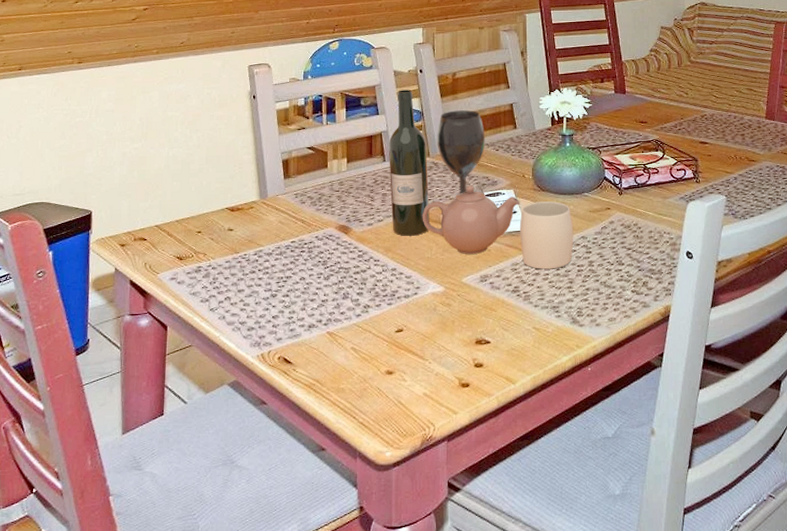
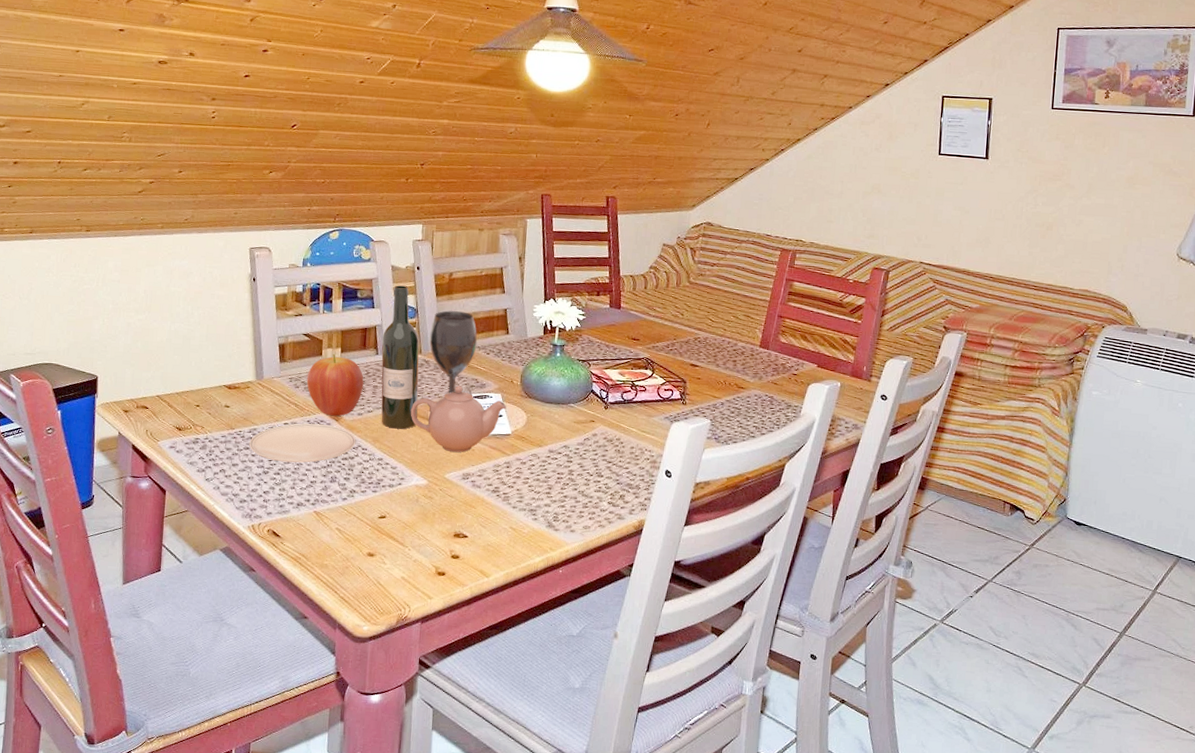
plate: none [255,238,367,283] -> present [249,423,356,463]
fruit: none [313,165,372,229] -> present [306,354,364,417]
mug: present [519,201,574,270] -> none [503,408,557,474]

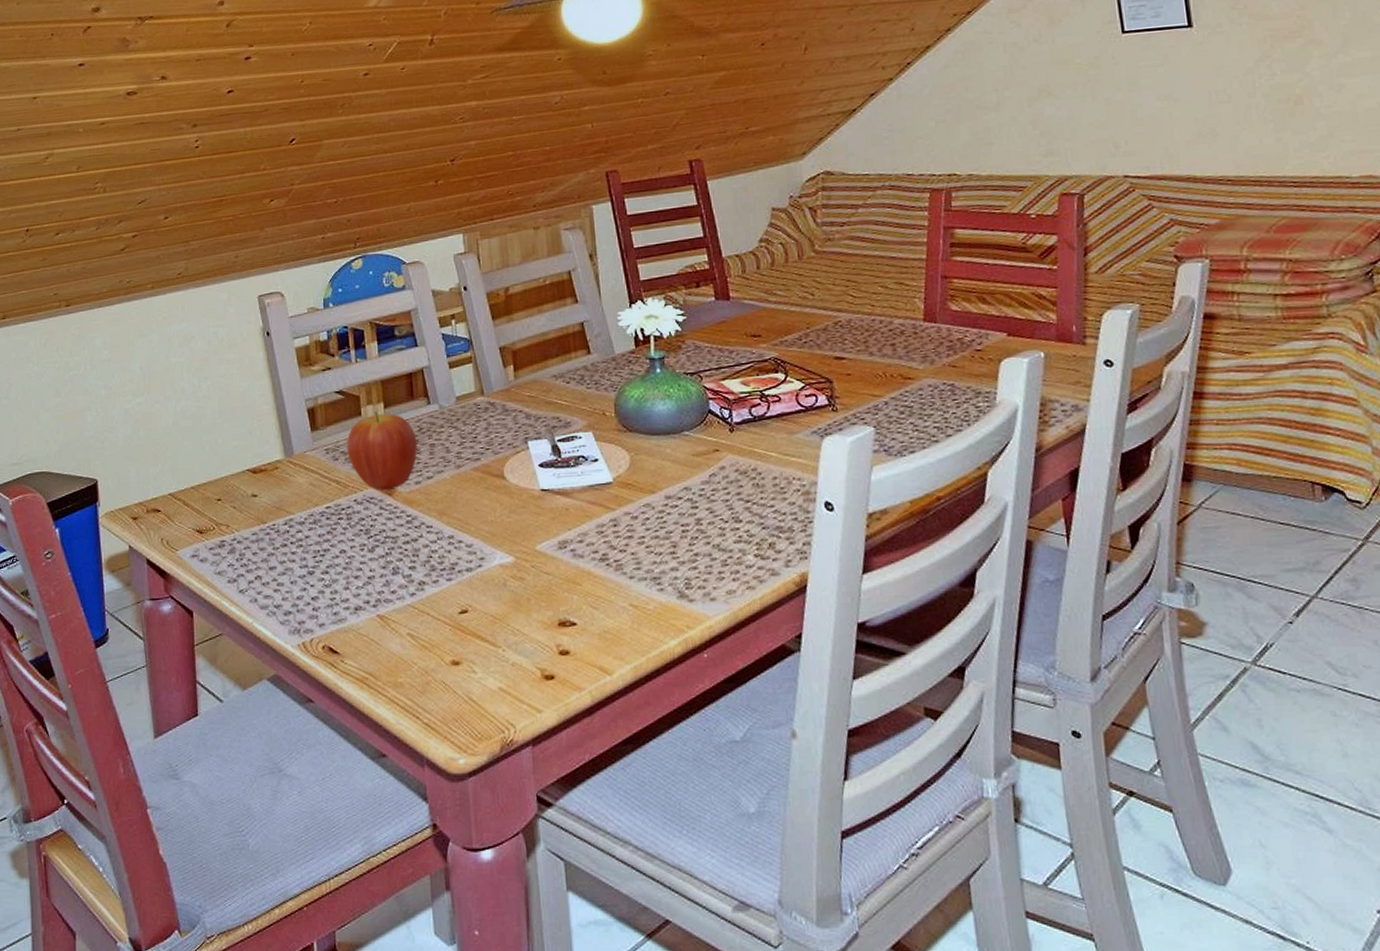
plate: present [249,423,356,463] -> none [286,501,418,557]
wine bottle: present [381,285,420,429] -> none [432,313,490,496]
teapot: present [410,385,507,452] -> none [480,428,602,515]
wine glass: present [429,310,478,394] -> none [491,334,553,440]

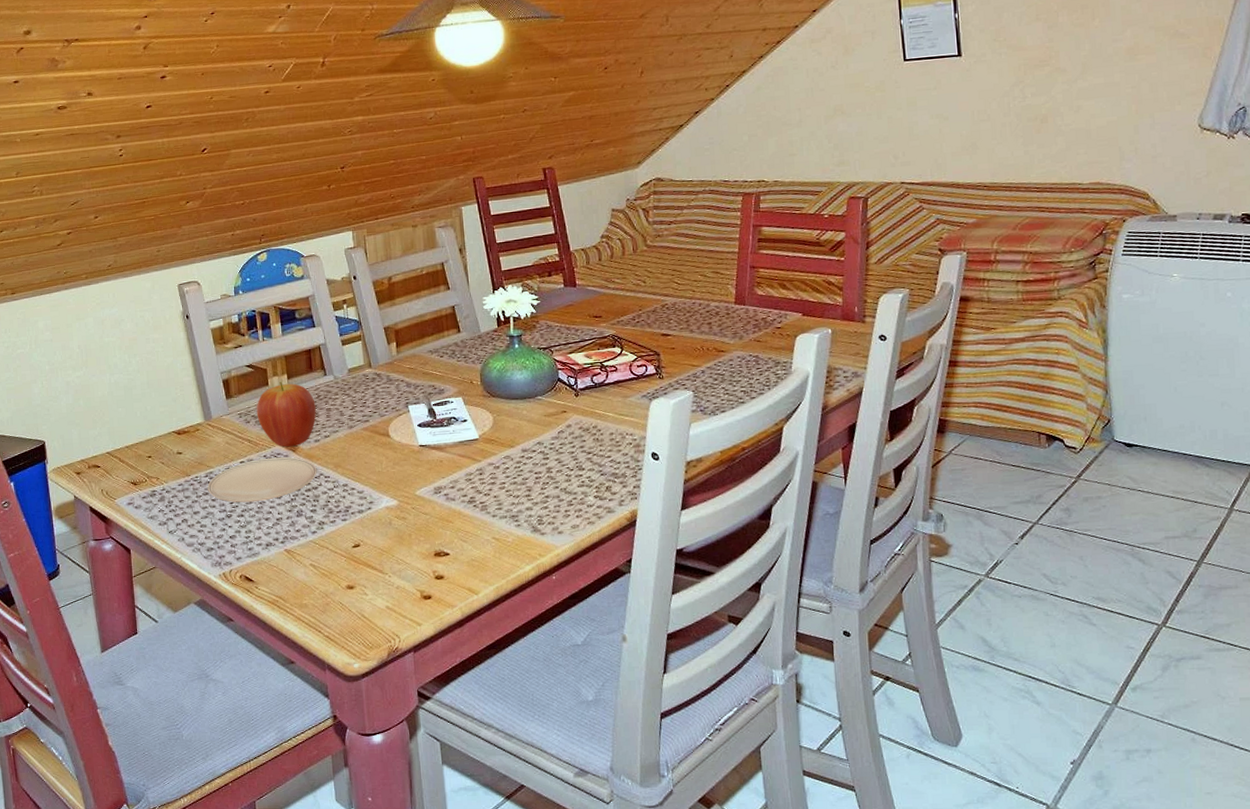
plate: none [286,501,418,557] -> present [207,457,317,503]

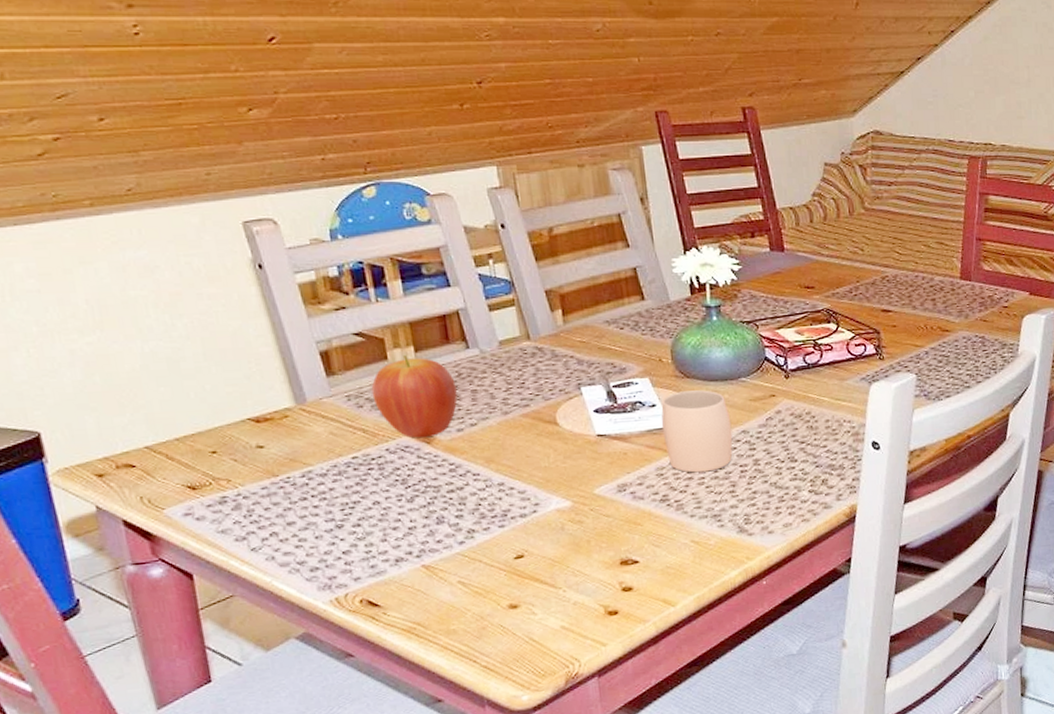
plate: present [207,457,317,503] -> none [305,450,462,510]
mug: none [470,407,529,479] -> present [661,390,733,473]

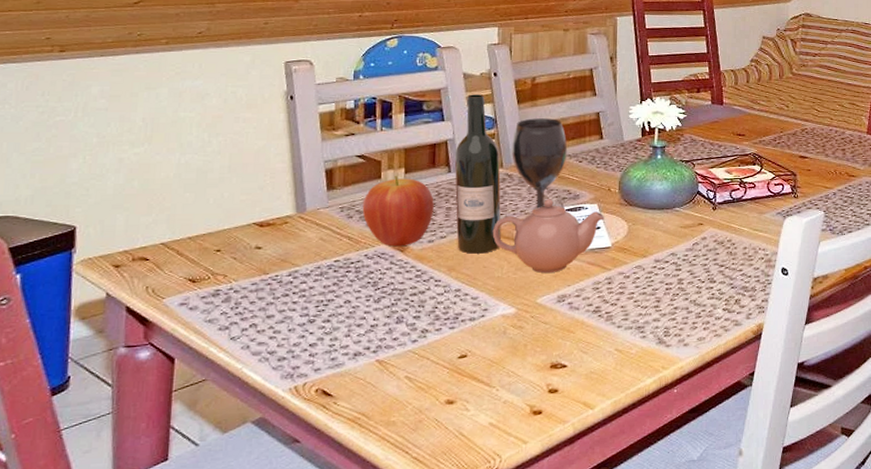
wine bottle: none [469,252,541,442] -> present [454,94,501,254]
teapot: none [529,374,660,460] -> present [492,199,605,273]
wine glass: none [536,277,605,386] -> present [512,118,568,209]
mug: present [661,390,733,473] -> none [602,217,663,288]

